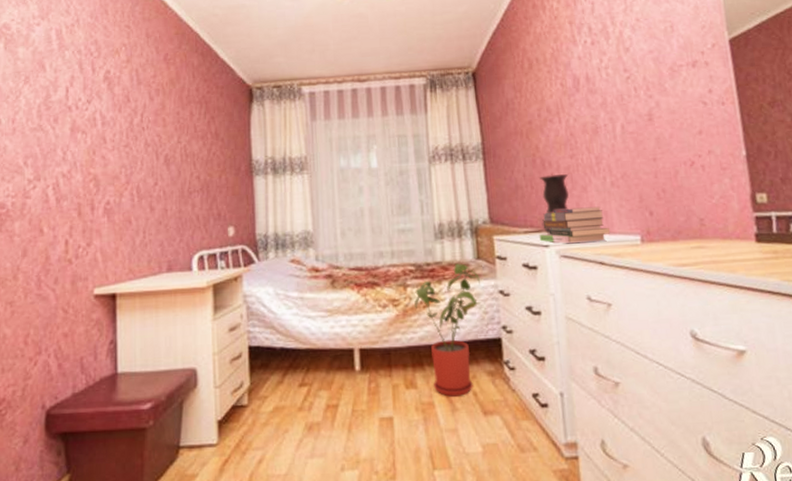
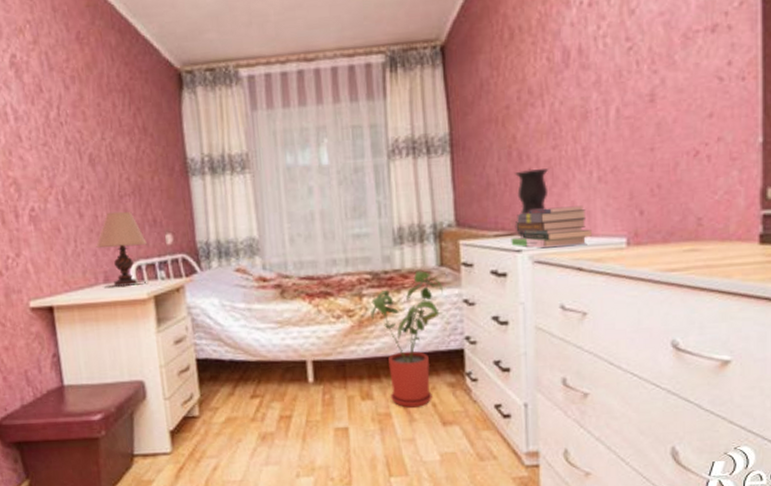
table lamp: none [163,206,211,276] -> present [96,211,148,287]

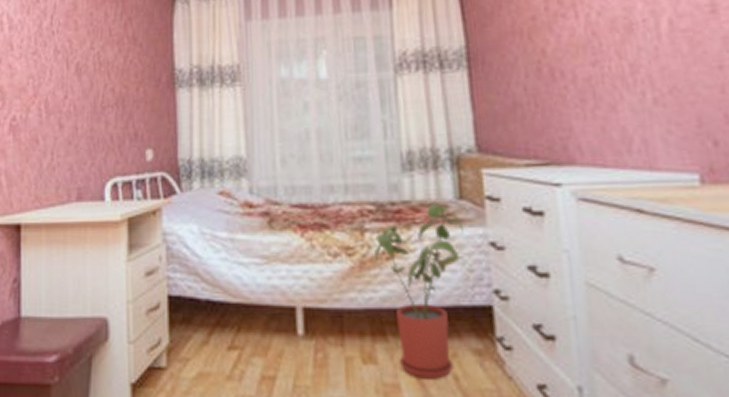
table lamp: present [96,211,148,287] -> none [72,123,127,206]
books: present [511,205,593,249] -> none [546,132,653,183]
vase: present [514,168,549,239] -> none [547,87,591,170]

